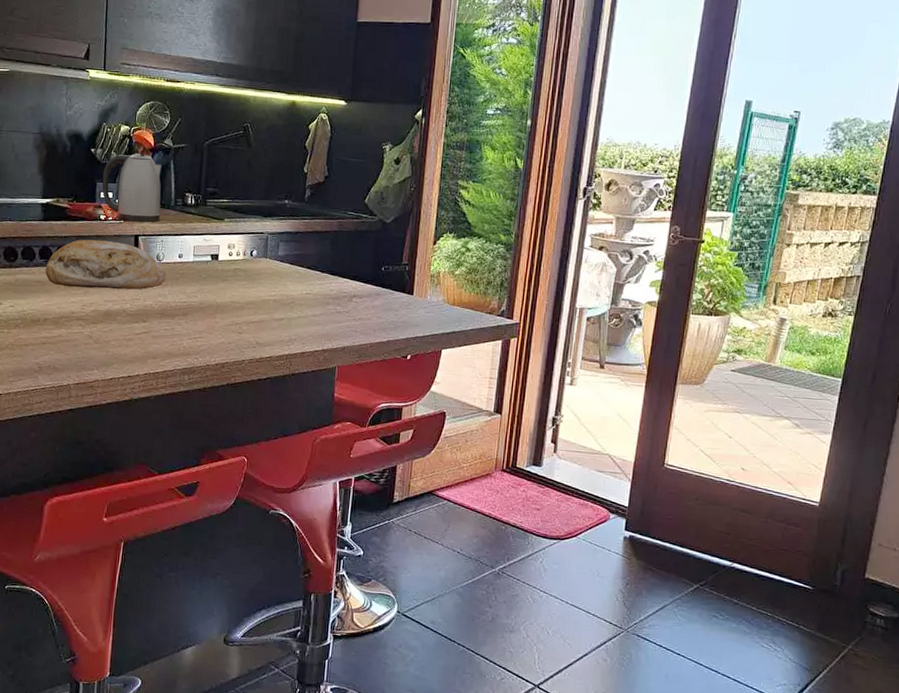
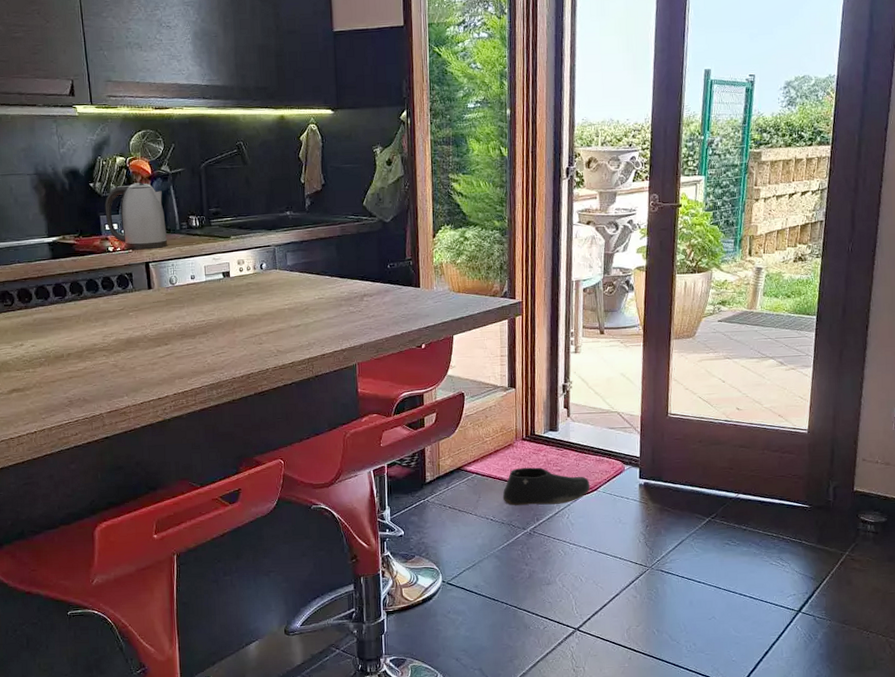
bread: present [45,239,166,290] -> none [61,271,181,321]
shoe: none [473,500,570,546] -> present [502,467,590,505]

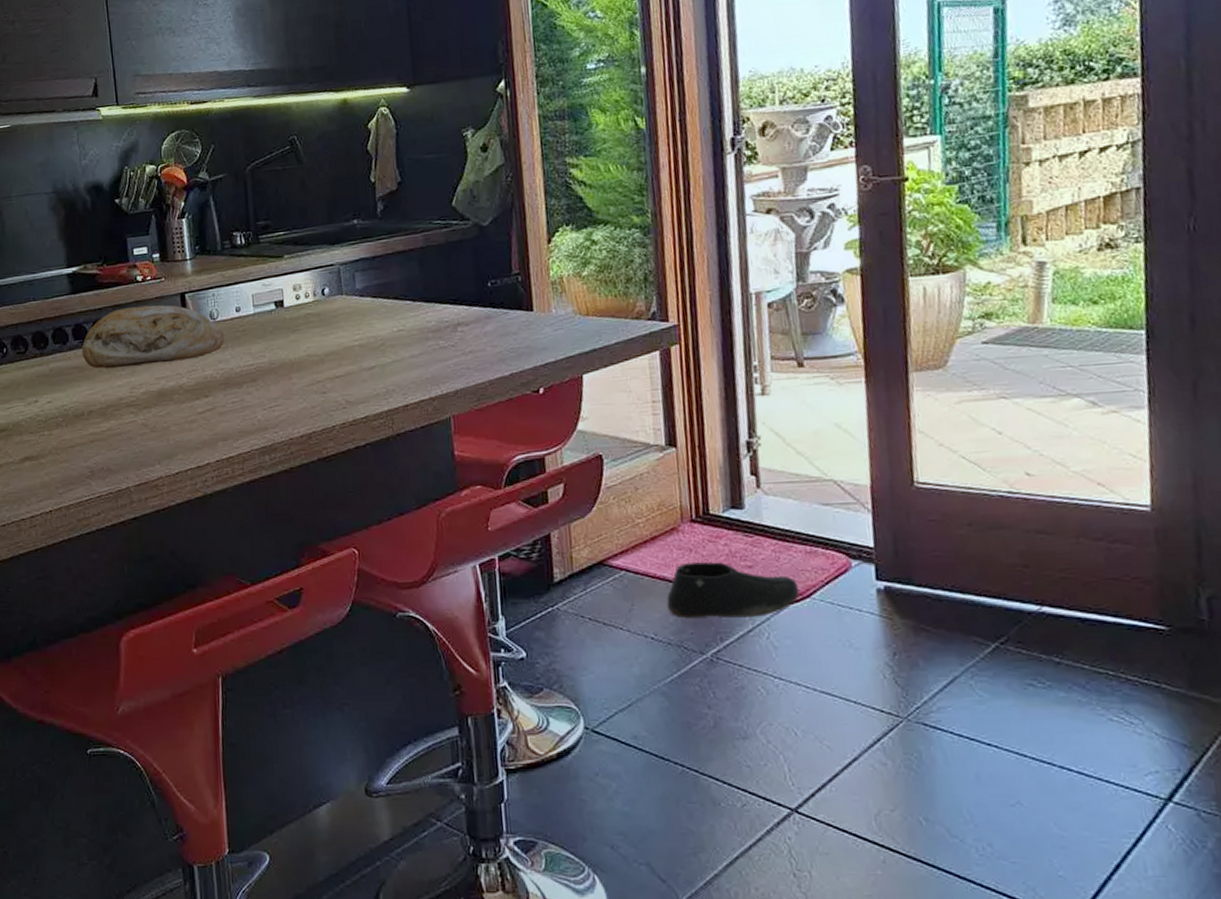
bread: none [61,271,181,321] -> present [82,305,224,369]
kettle: present [104,183,168,250] -> none [132,195,208,278]

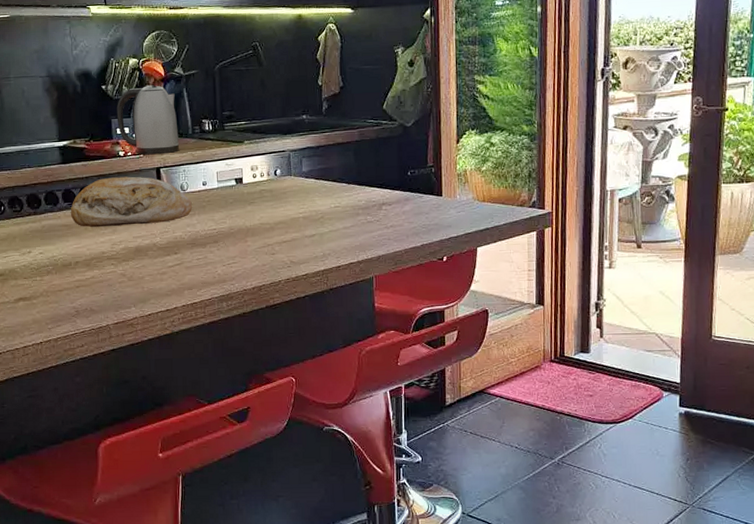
kettle: none [132,195,208,278] -> present [116,85,180,155]
shoe: present [666,562,800,618] -> none [528,392,625,433]

